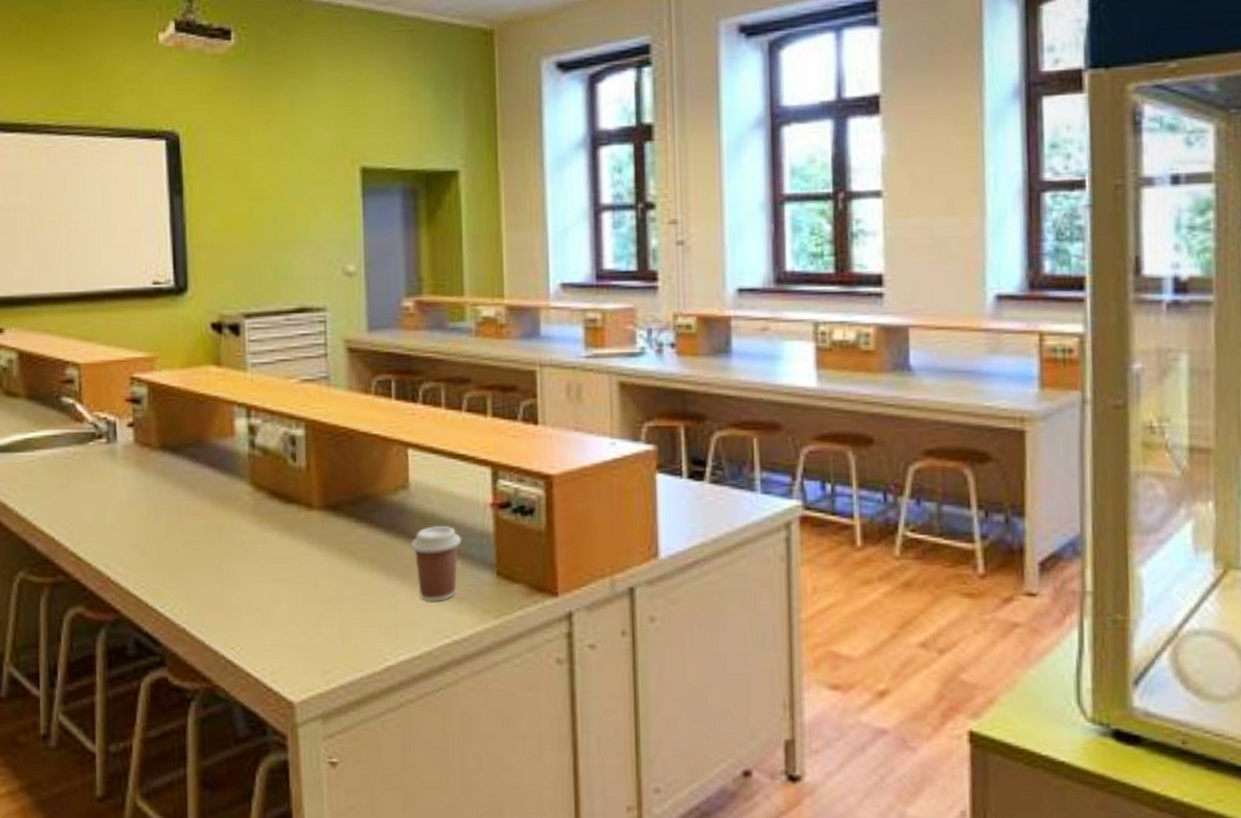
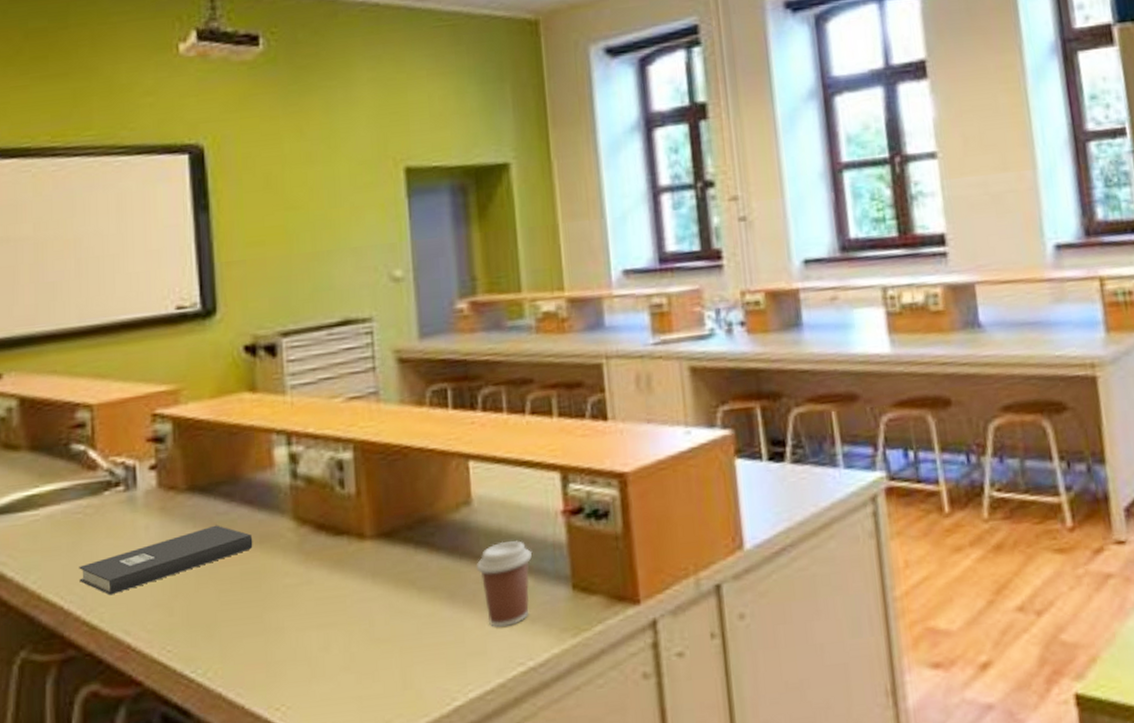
book: none [68,482,215,533] -> present [79,525,253,596]

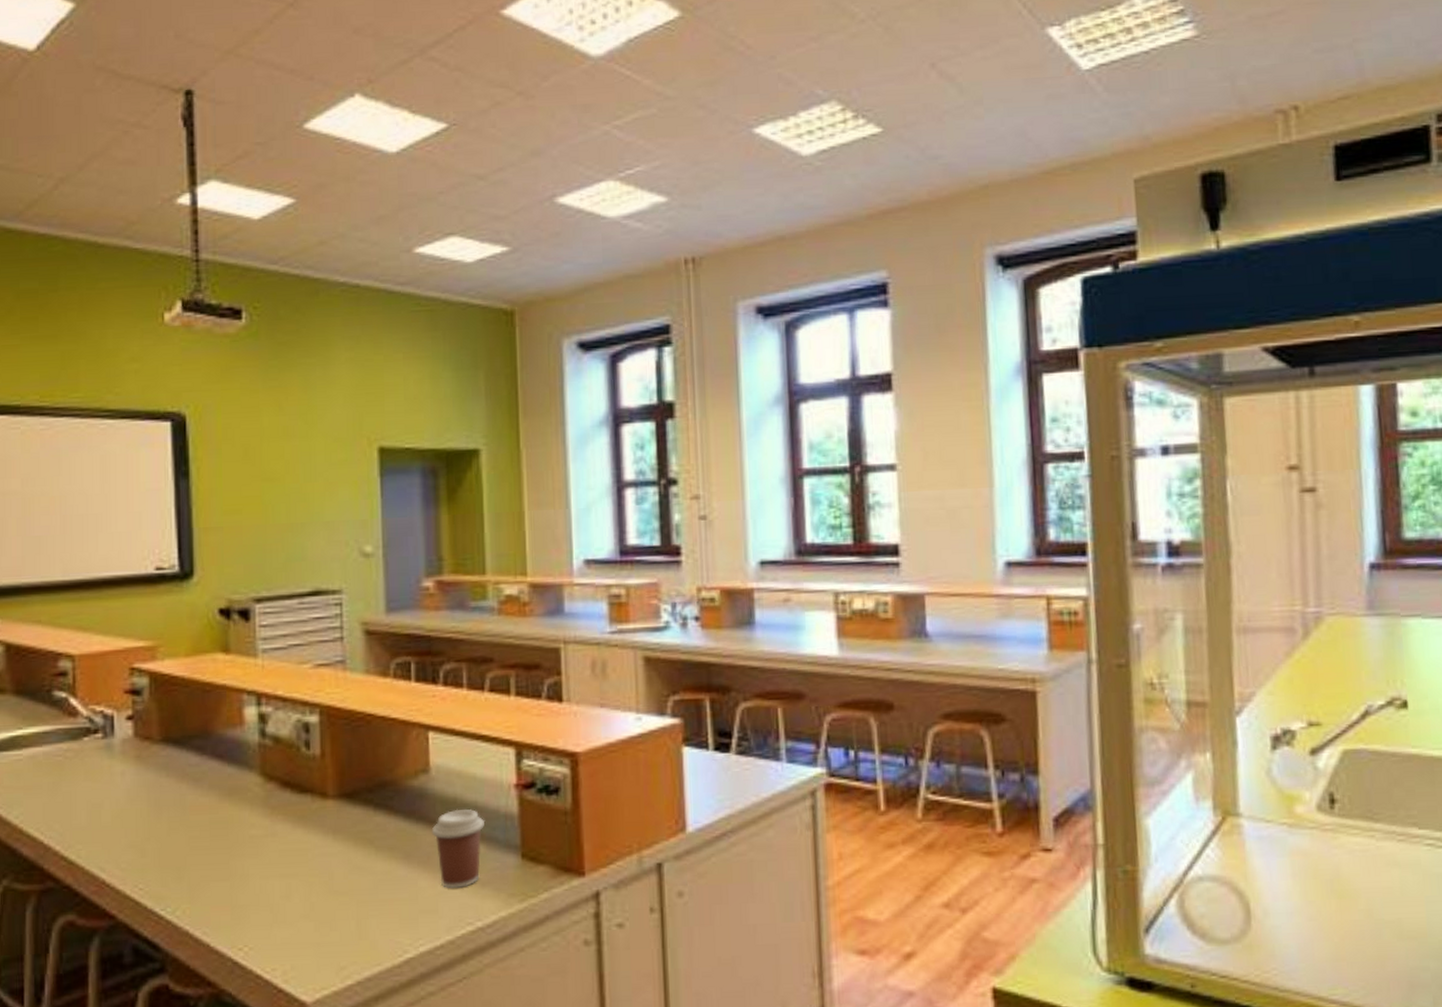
book: present [79,525,253,596] -> none [59,775,222,834]

